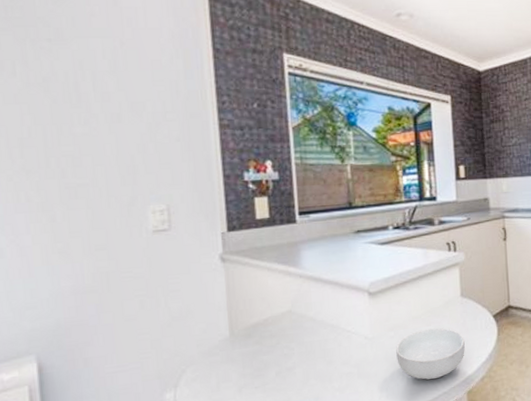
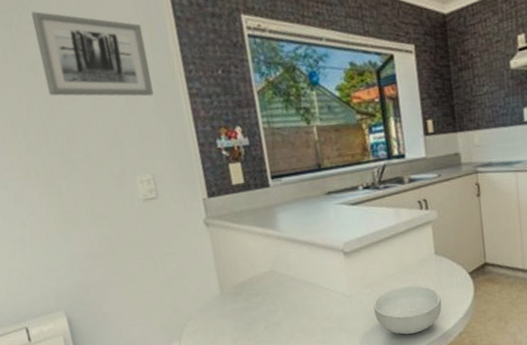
wall art: none [51,29,180,124] -> present [31,11,154,97]

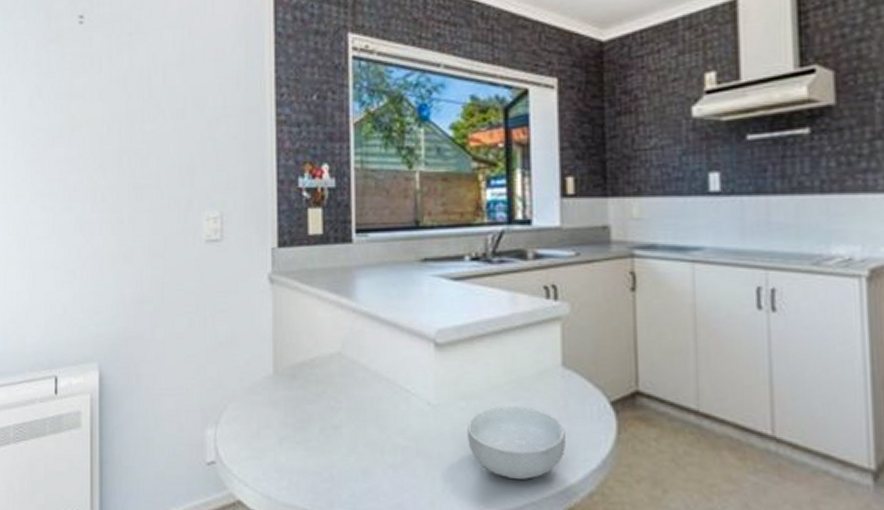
wall art: present [31,11,154,97] -> none [132,22,239,120]

